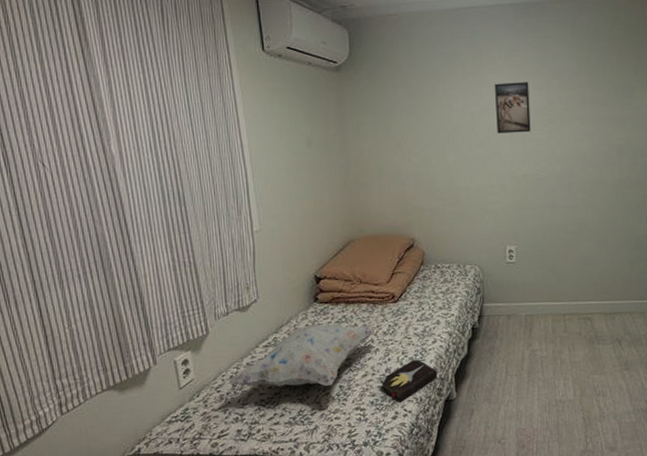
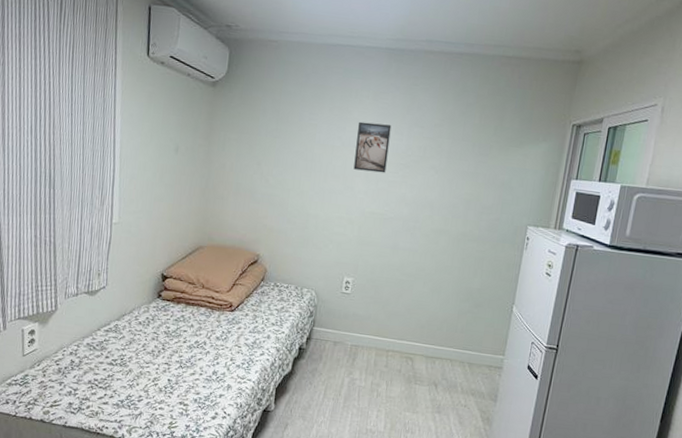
decorative pillow: present [227,324,375,387] -> none [66,317,210,378]
hardback book: present [379,358,437,402] -> none [205,366,260,405]

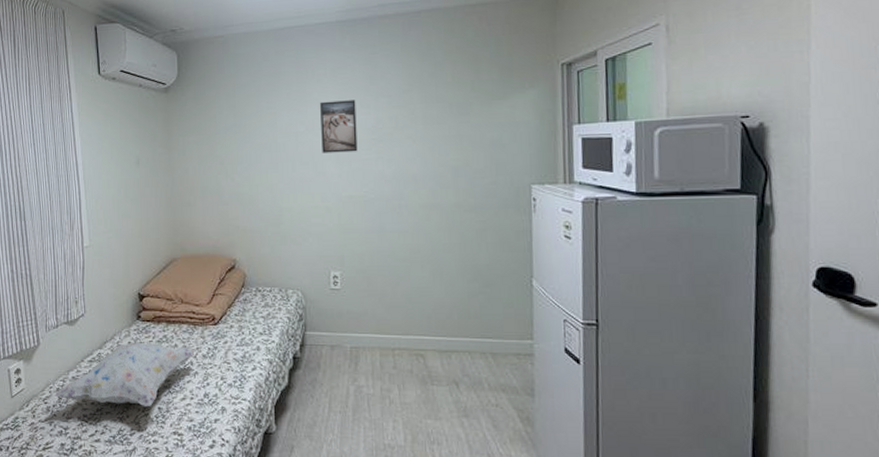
decorative pillow: none [66,317,210,378] -> present [54,343,195,408]

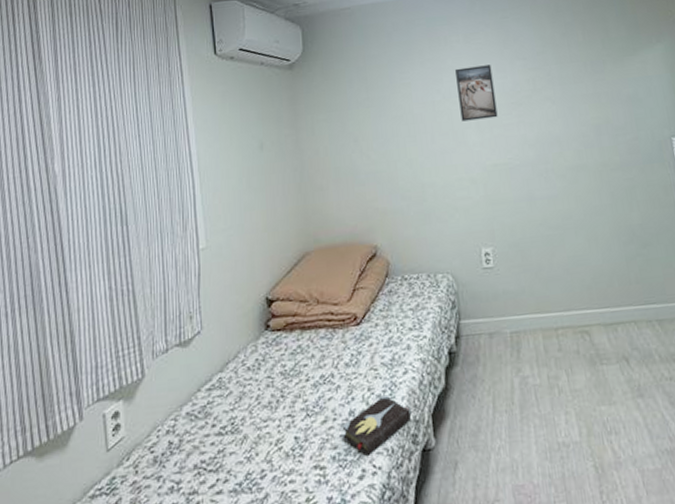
decorative pillow: present [54,343,195,408] -> none [163,356,336,443]
hardback book: none [198,384,256,430] -> present [342,395,411,456]

